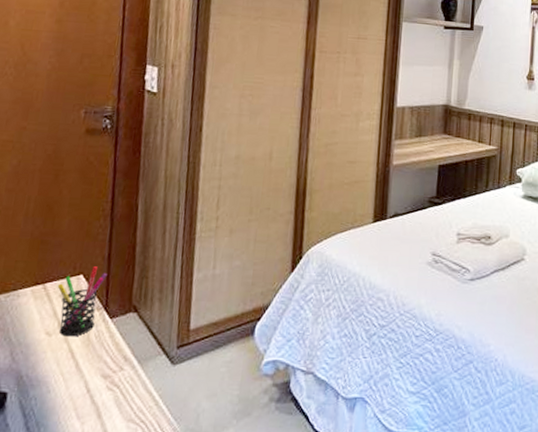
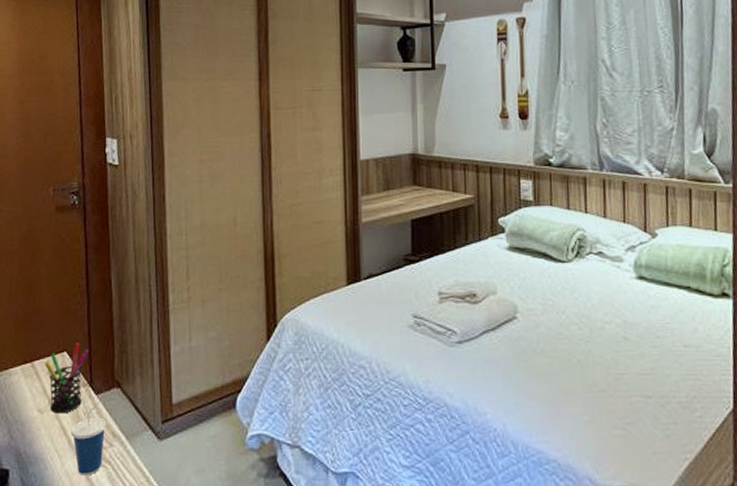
cup: none [79,324,119,399] -> present [71,400,107,476]

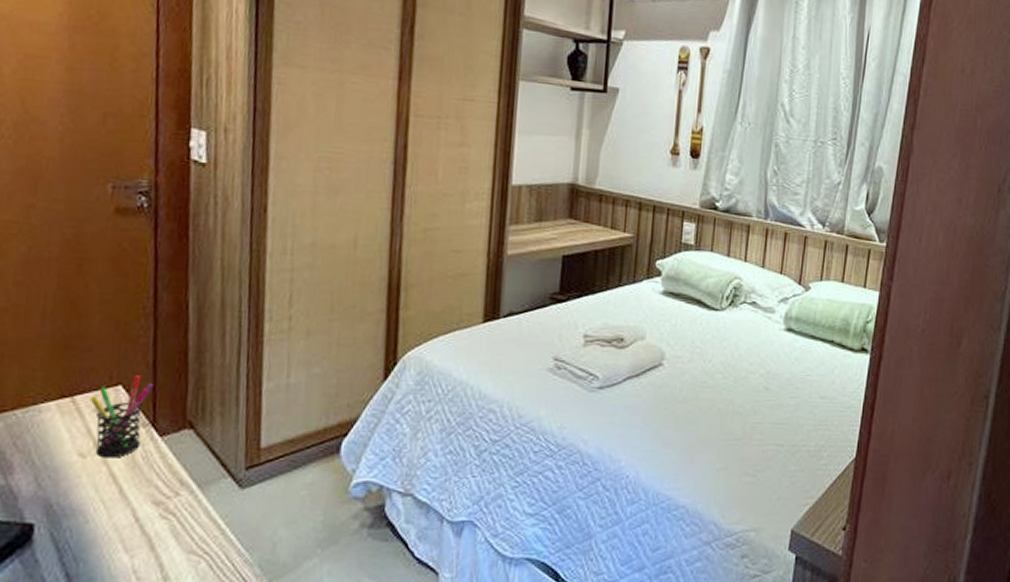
cup: present [71,400,107,476] -> none [124,443,173,529]

